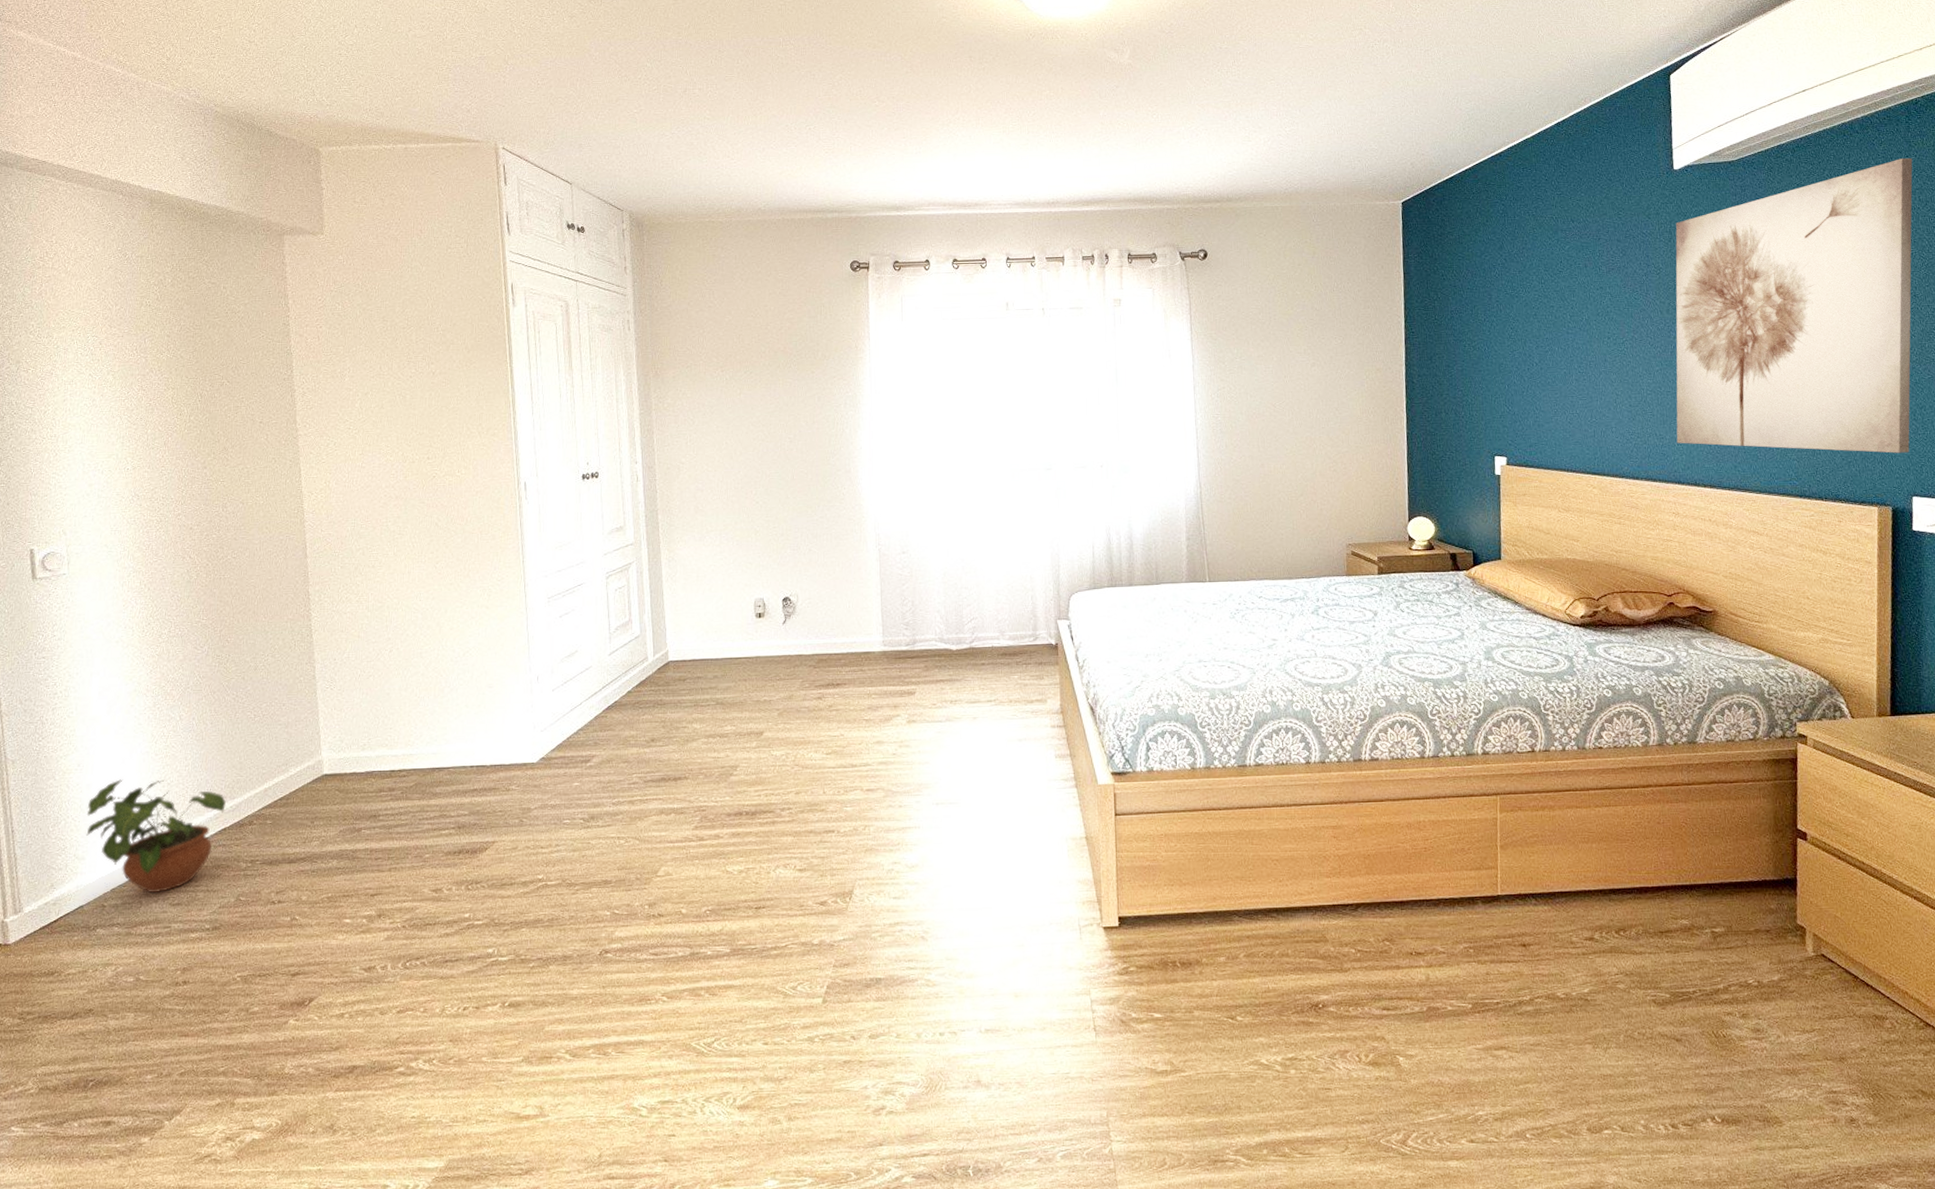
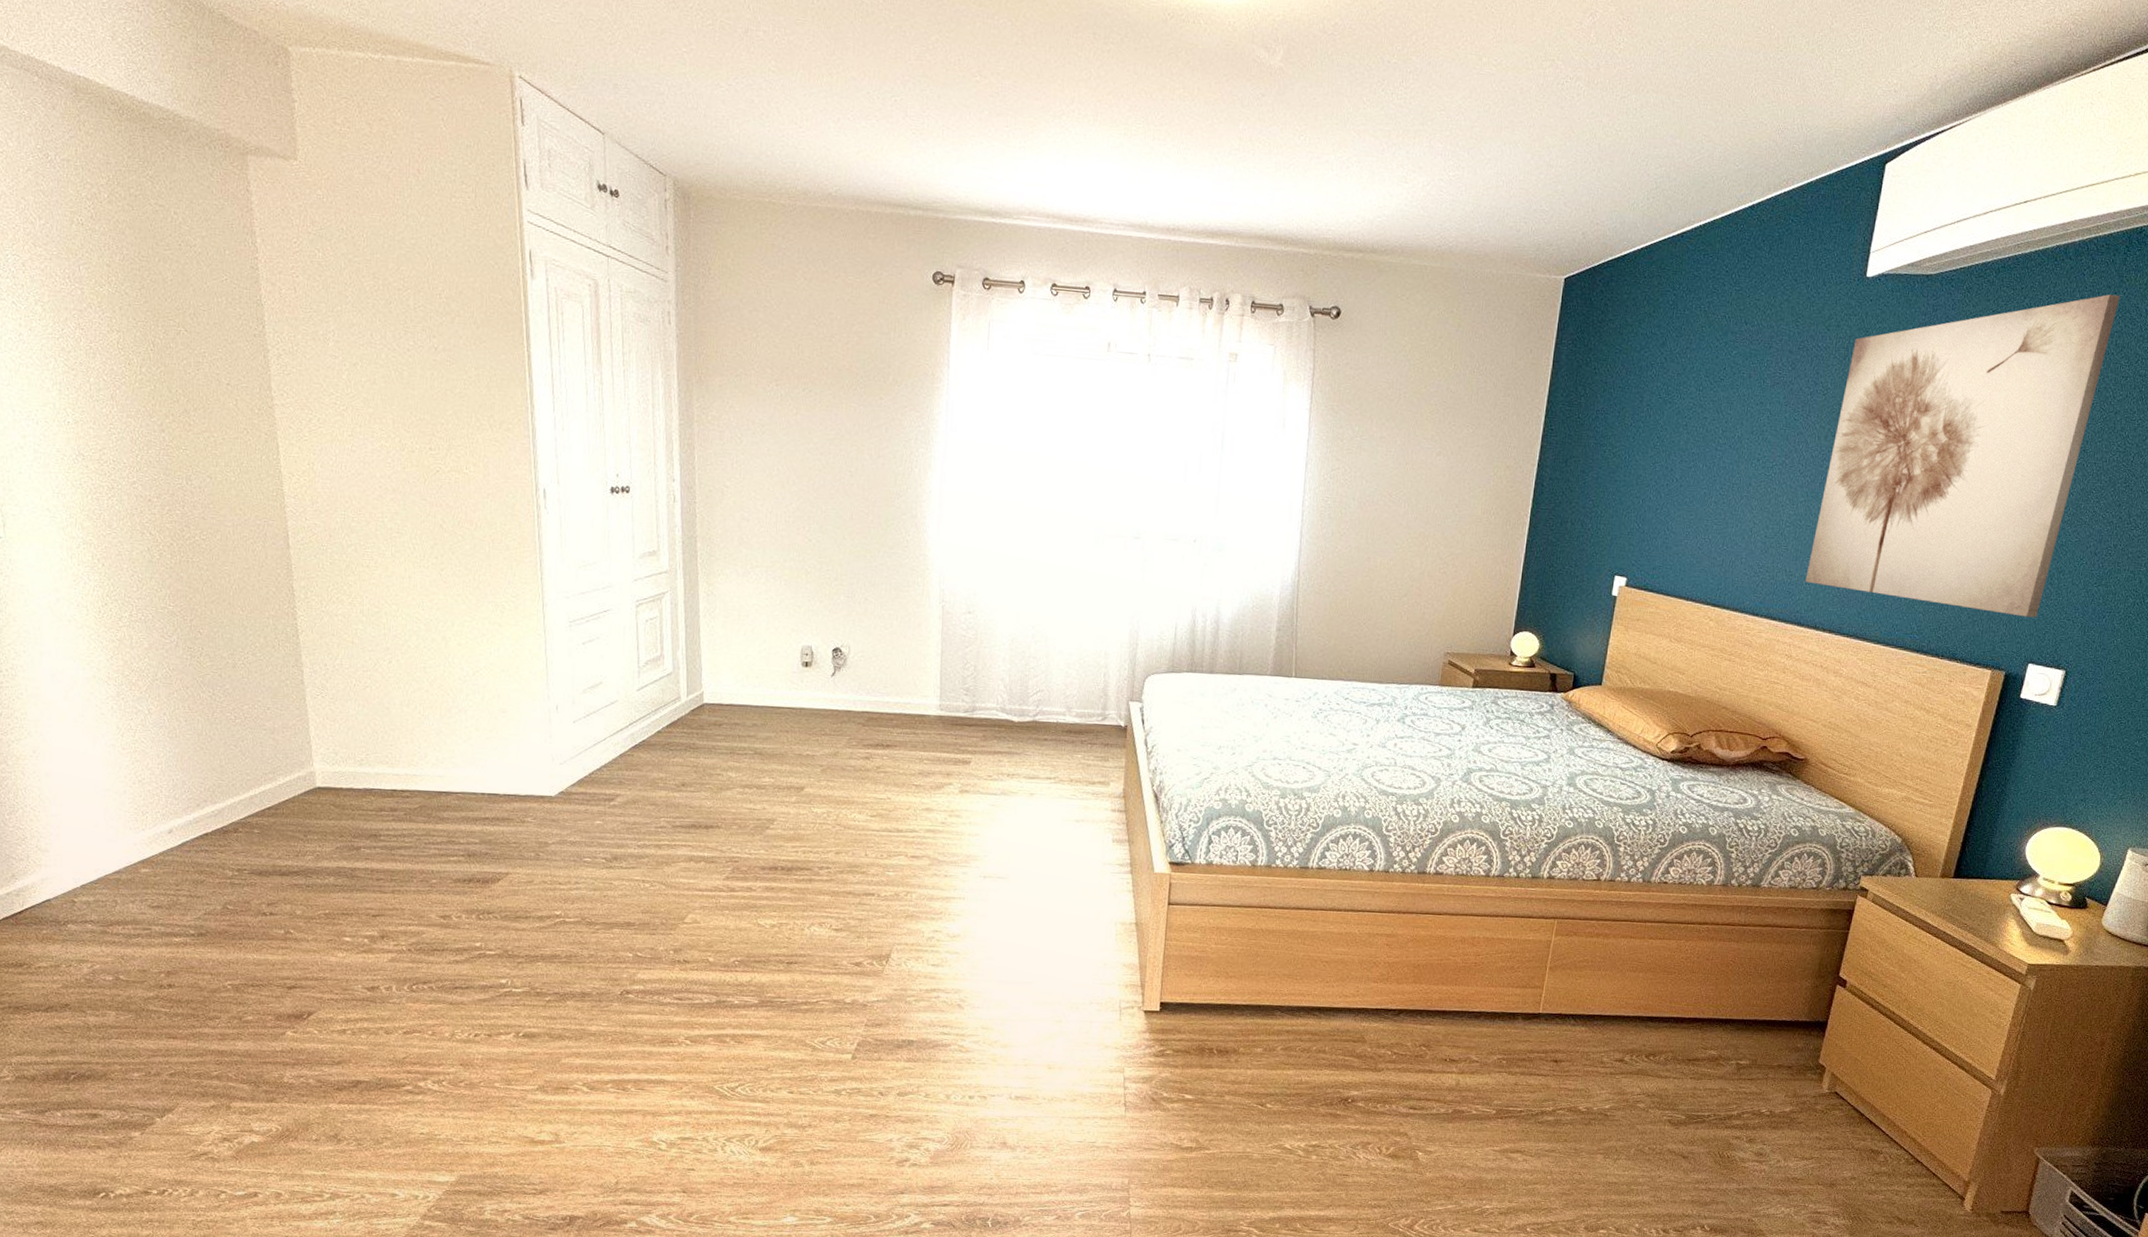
potted plant: present [86,779,226,894] -> none [47,771,206,894]

